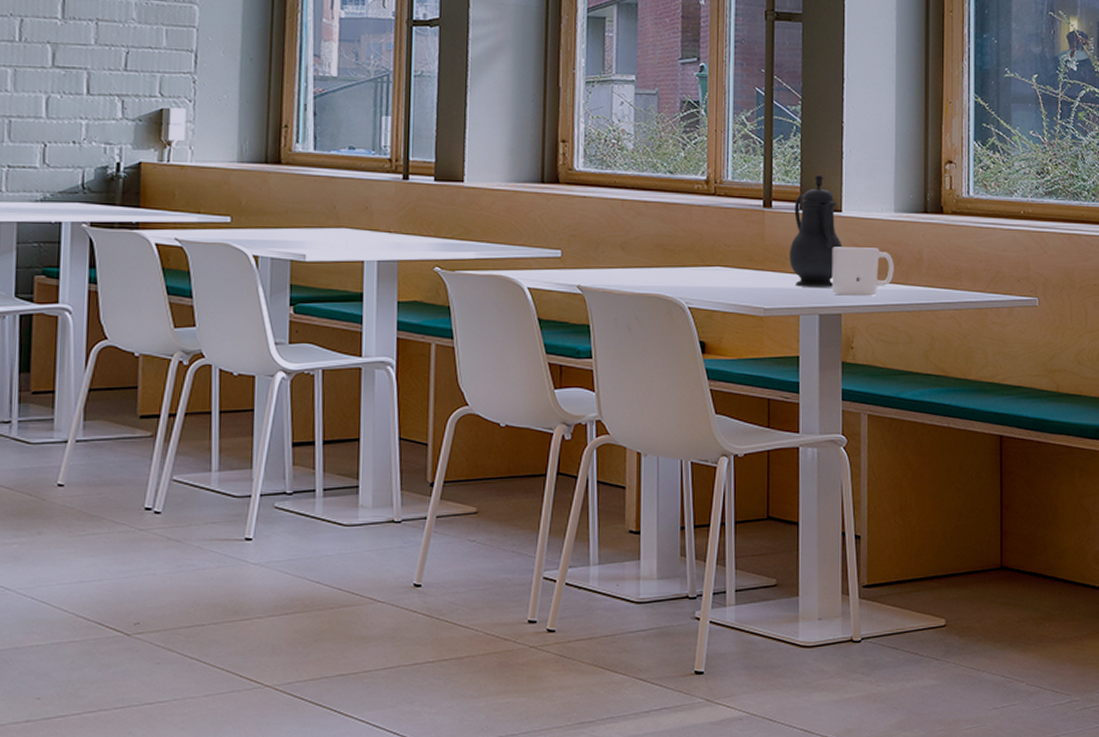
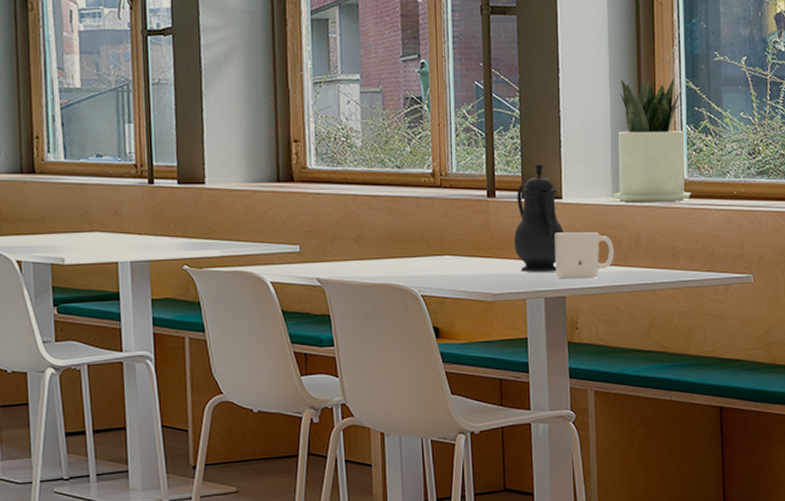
planter: none [894,92,977,220] -> present [611,77,692,203]

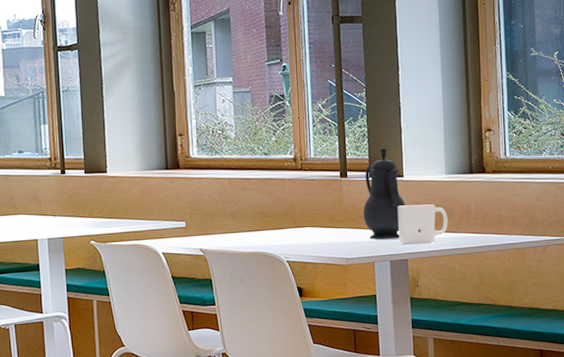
planter: present [611,77,692,203] -> none [445,71,513,179]

